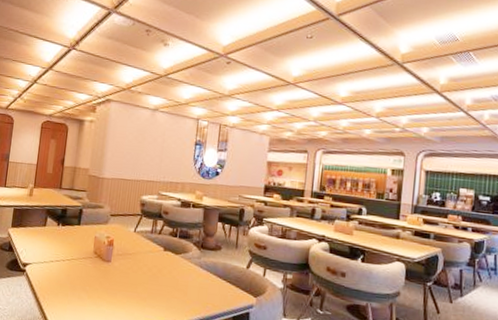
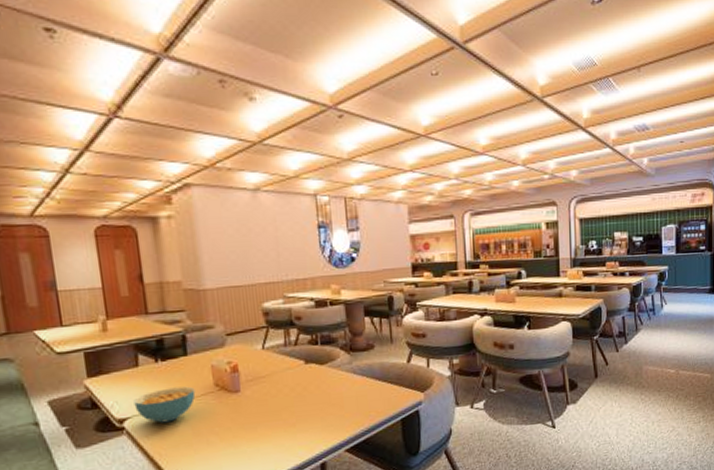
cereal bowl: none [36,247,80,274] -> present [133,386,196,423]

